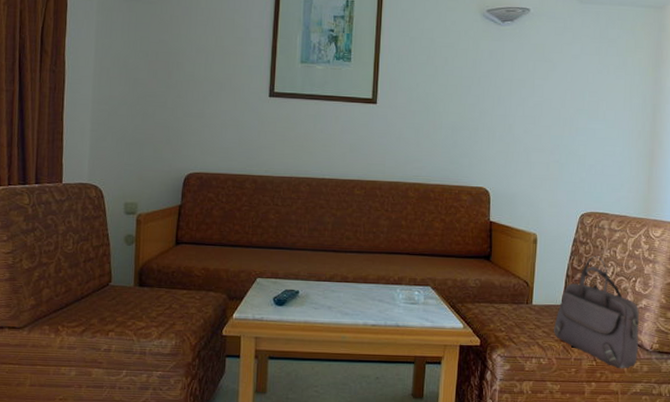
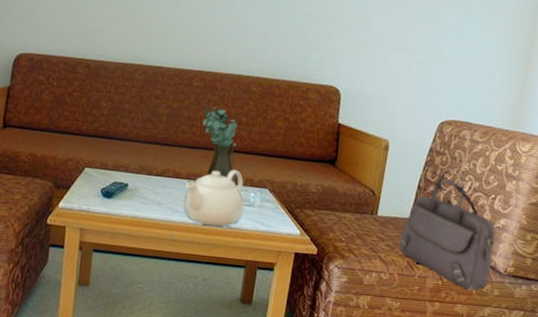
teapot: none [352,271,410,326] -> present [183,170,244,226]
vase: none [366,210,400,286] -> present [202,104,237,186]

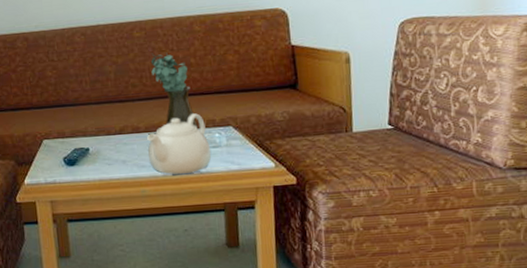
handbag: present [398,168,496,291] -> none [381,67,489,193]

